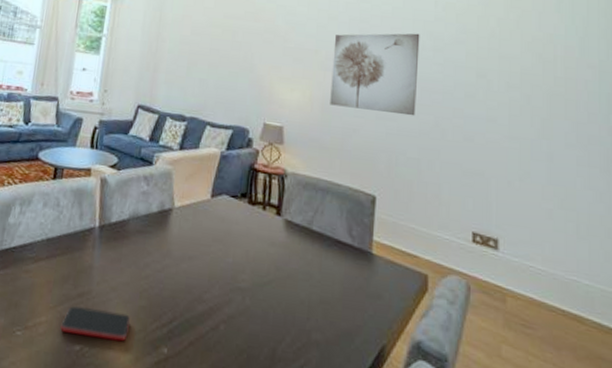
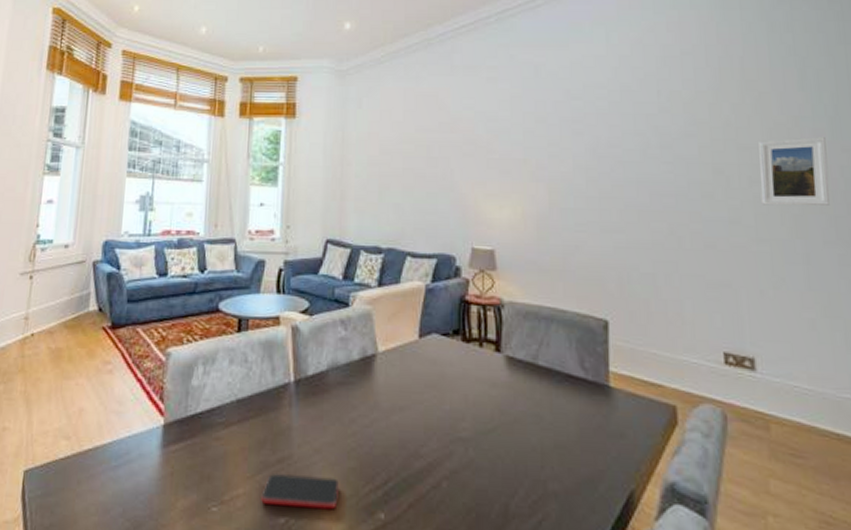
wall art: present [330,33,420,116] -> none [544,129,646,225]
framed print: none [516,52,575,113] -> present [759,137,830,206]

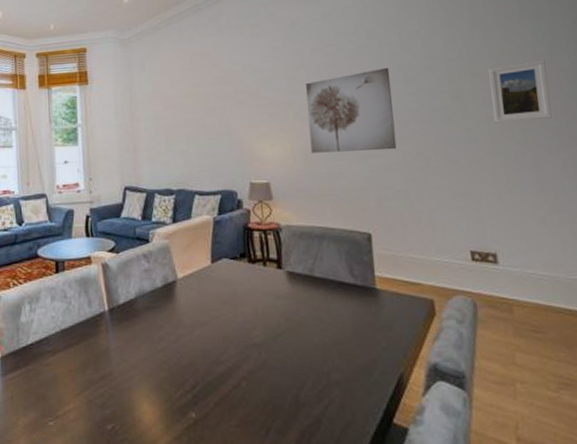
smartphone: present [261,472,339,510] -> none [90,387,155,416]
wall art: none [544,129,646,225] -> present [305,67,397,153]

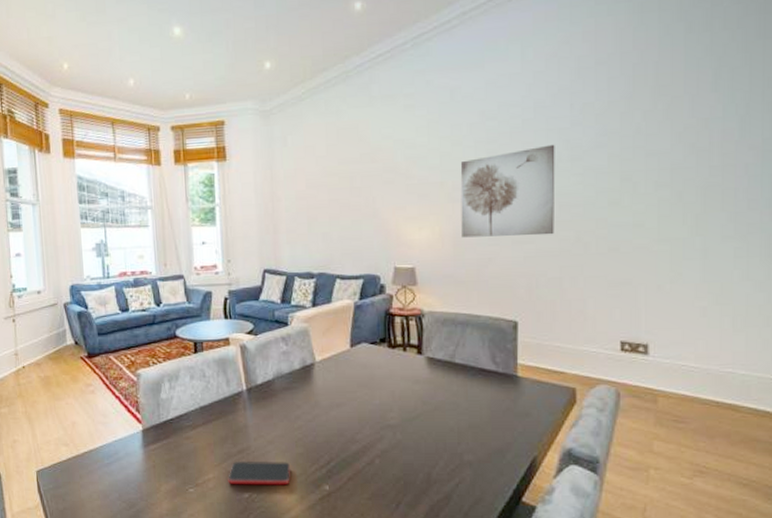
smartphone: none [90,387,155,416] -> present [228,460,290,486]
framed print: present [488,60,552,123] -> none [665,137,734,208]

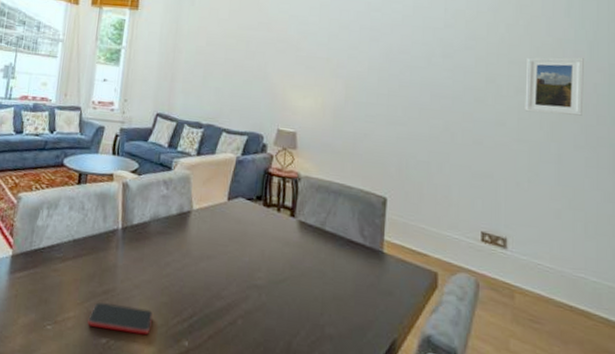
wall art: present [460,144,555,238] -> none [341,40,430,121]
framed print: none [665,137,734,208] -> present [525,57,584,116]

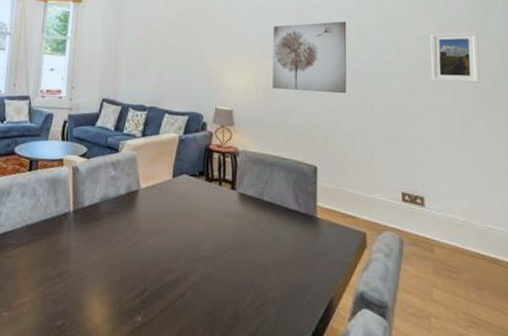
smartphone: present [88,301,153,336] -> none [43,284,106,314]
wall art: none [341,40,430,121] -> present [272,21,347,94]

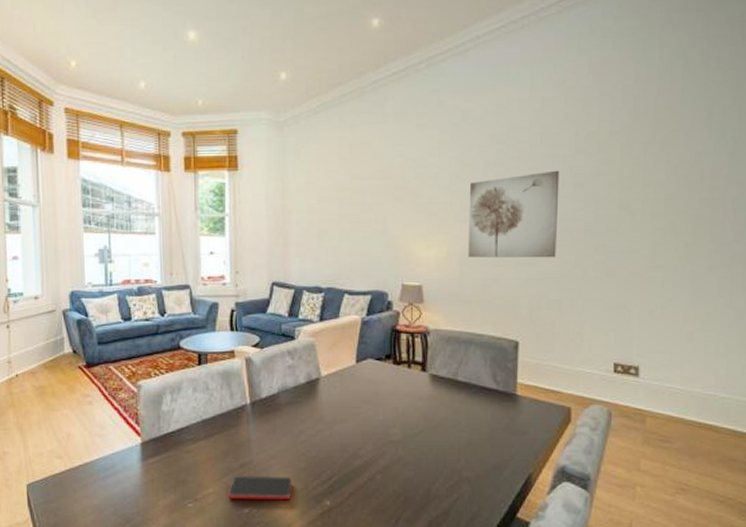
smartphone: none [43,284,106,314] -> present [228,475,292,501]
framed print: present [430,31,480,83] -> none [659,172,723,236]

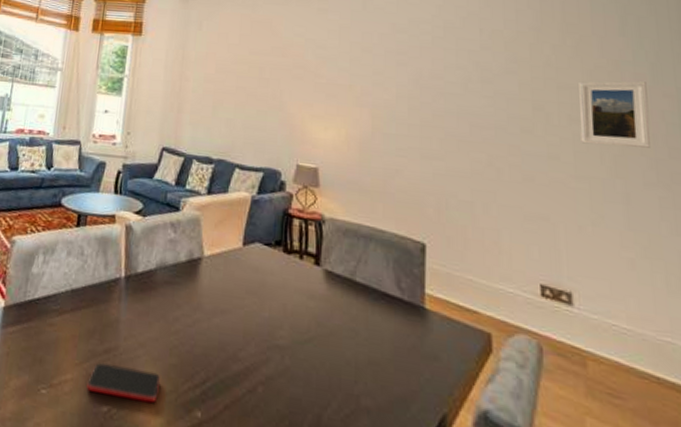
wall art: present [468,170,560,258] -> none [368,64,466,155]
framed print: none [659,172,723,236] -> present [579,81,650,148]

